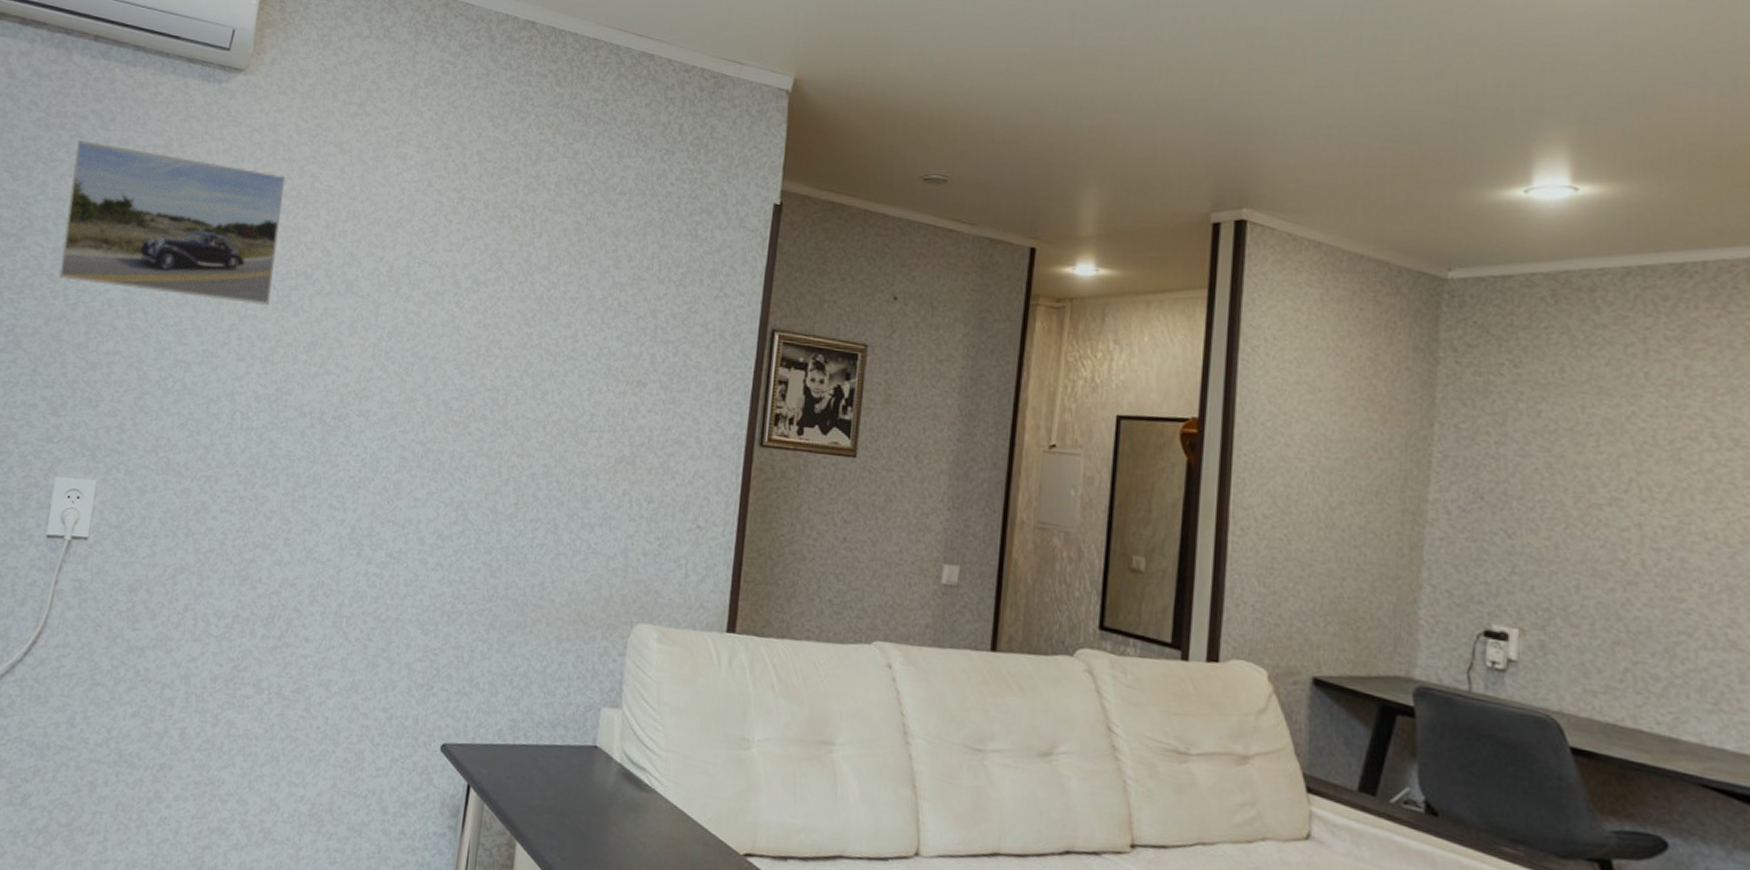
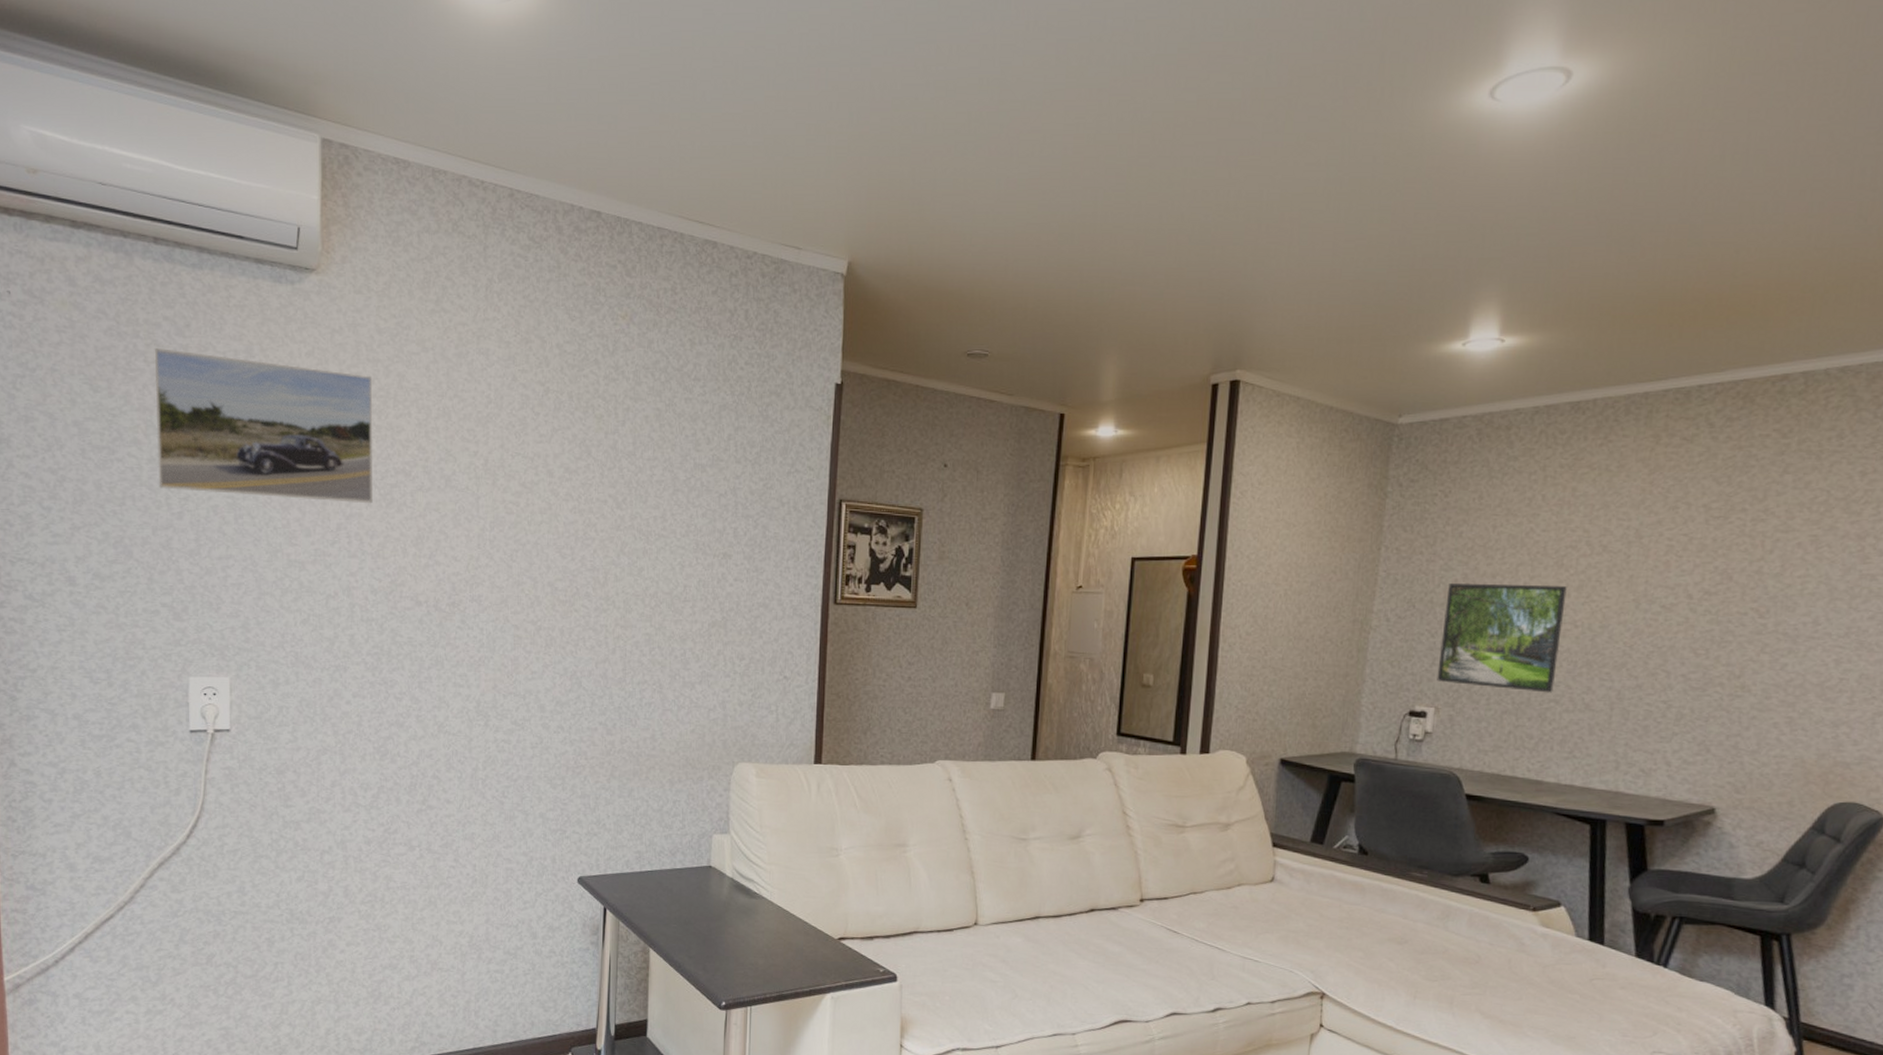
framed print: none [1519,473,1689,623] -> present [1437,583,1567,693]

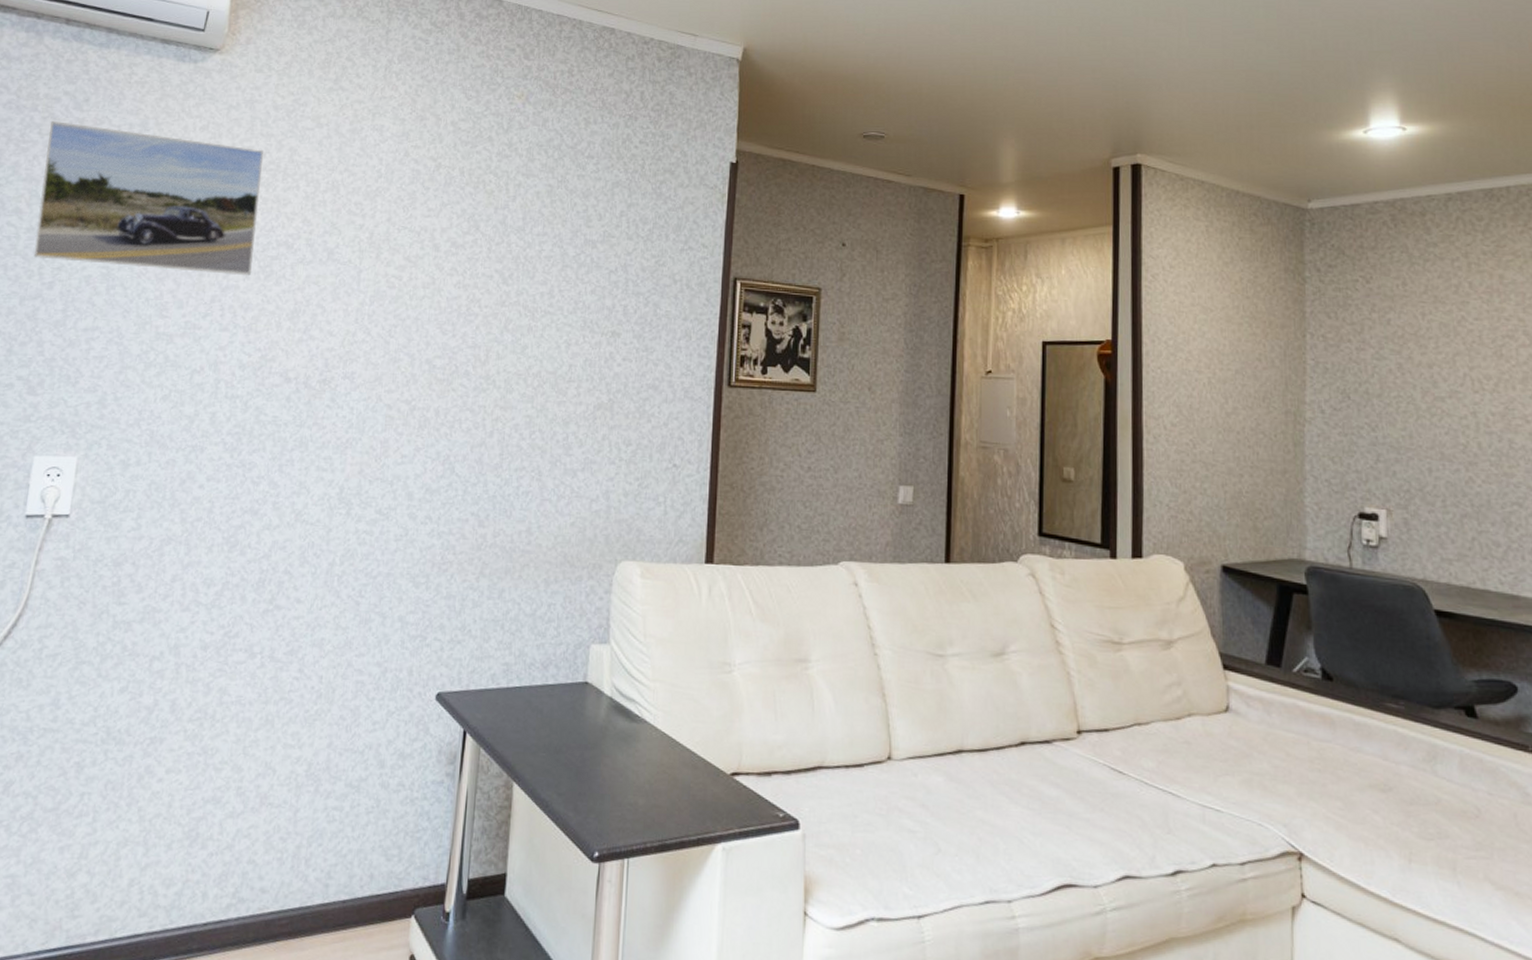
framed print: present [1437,583,1567,693] -> none [1382,373,1514,495]

